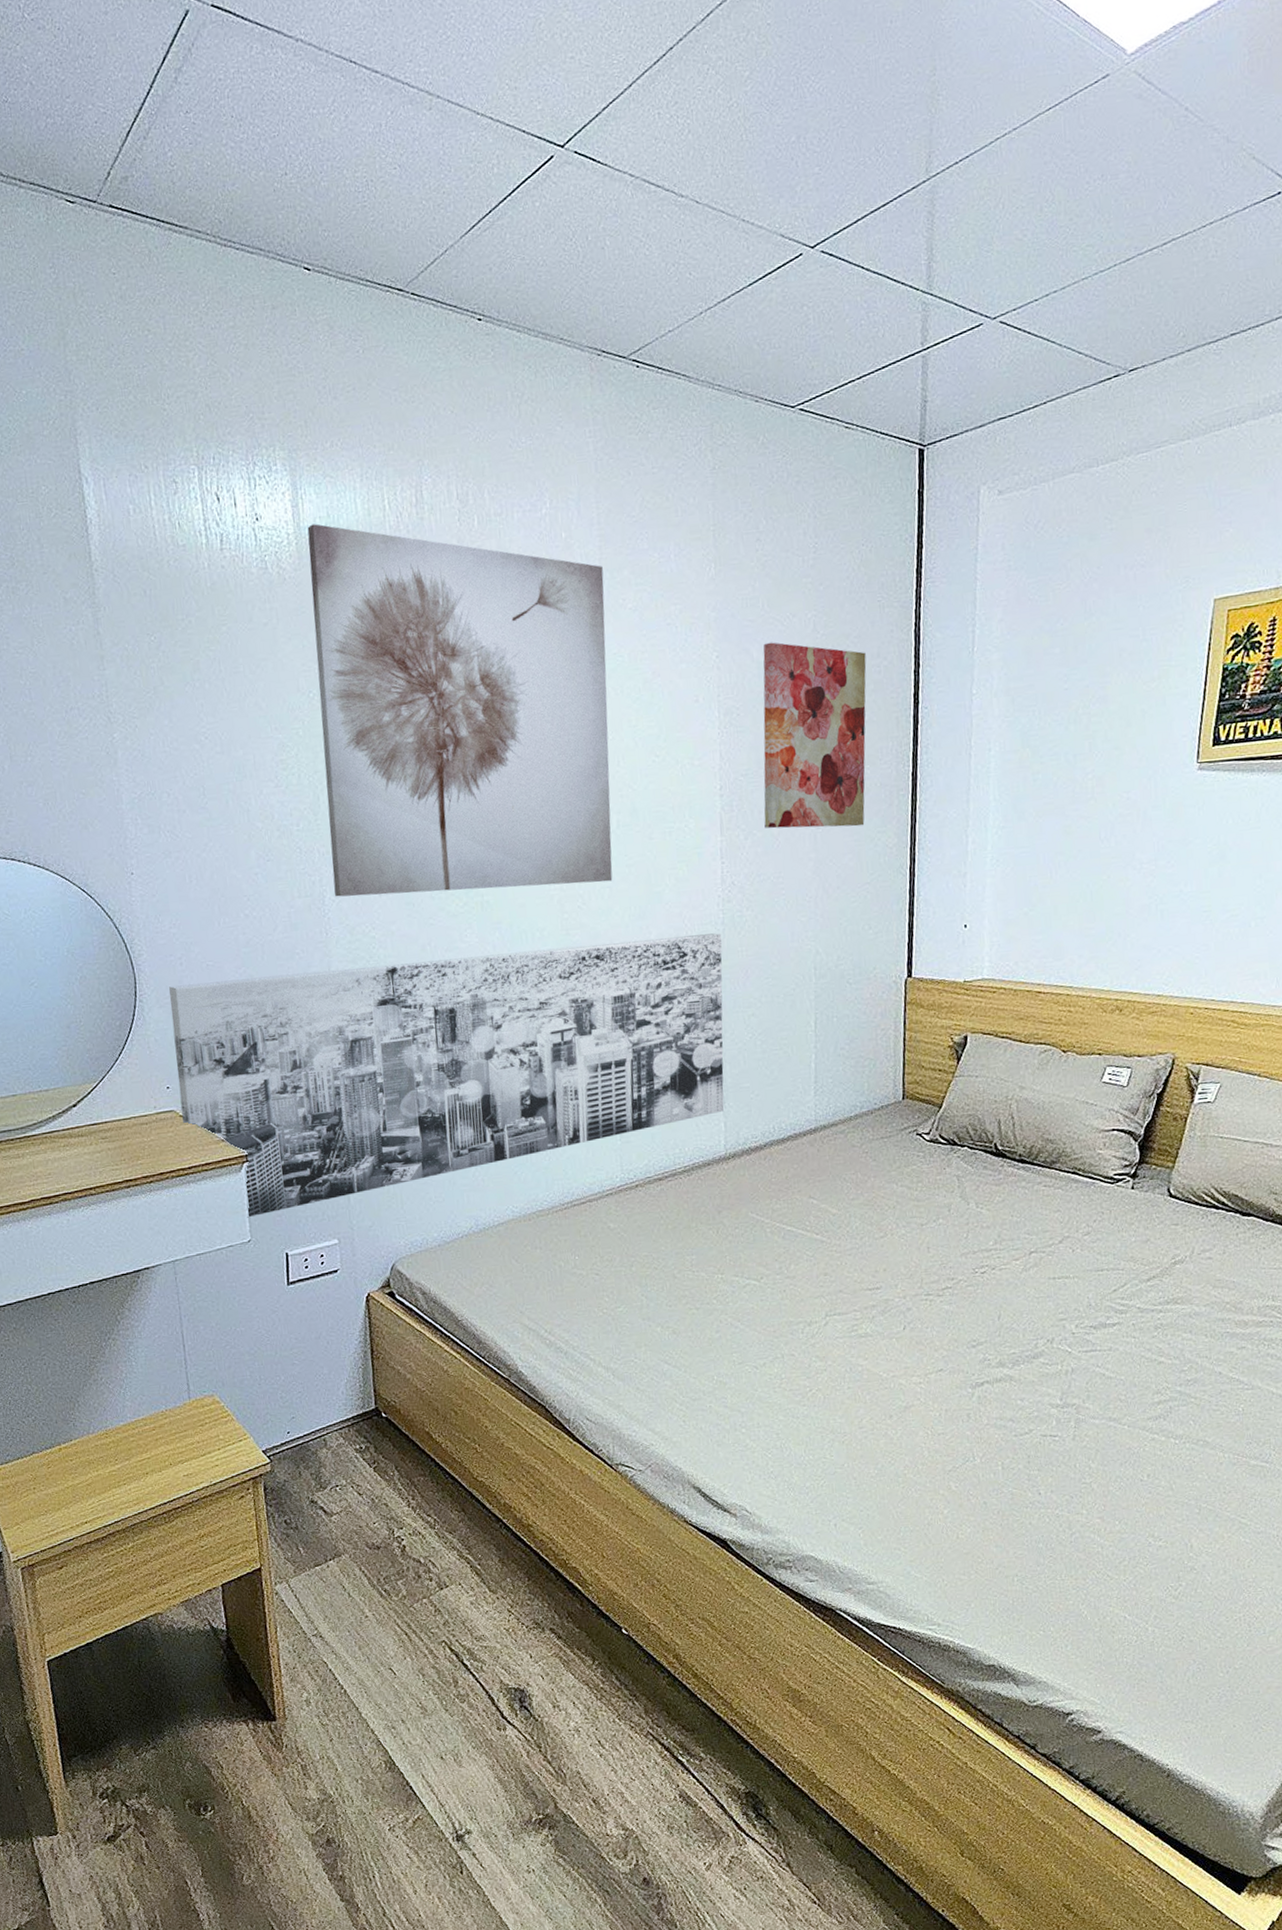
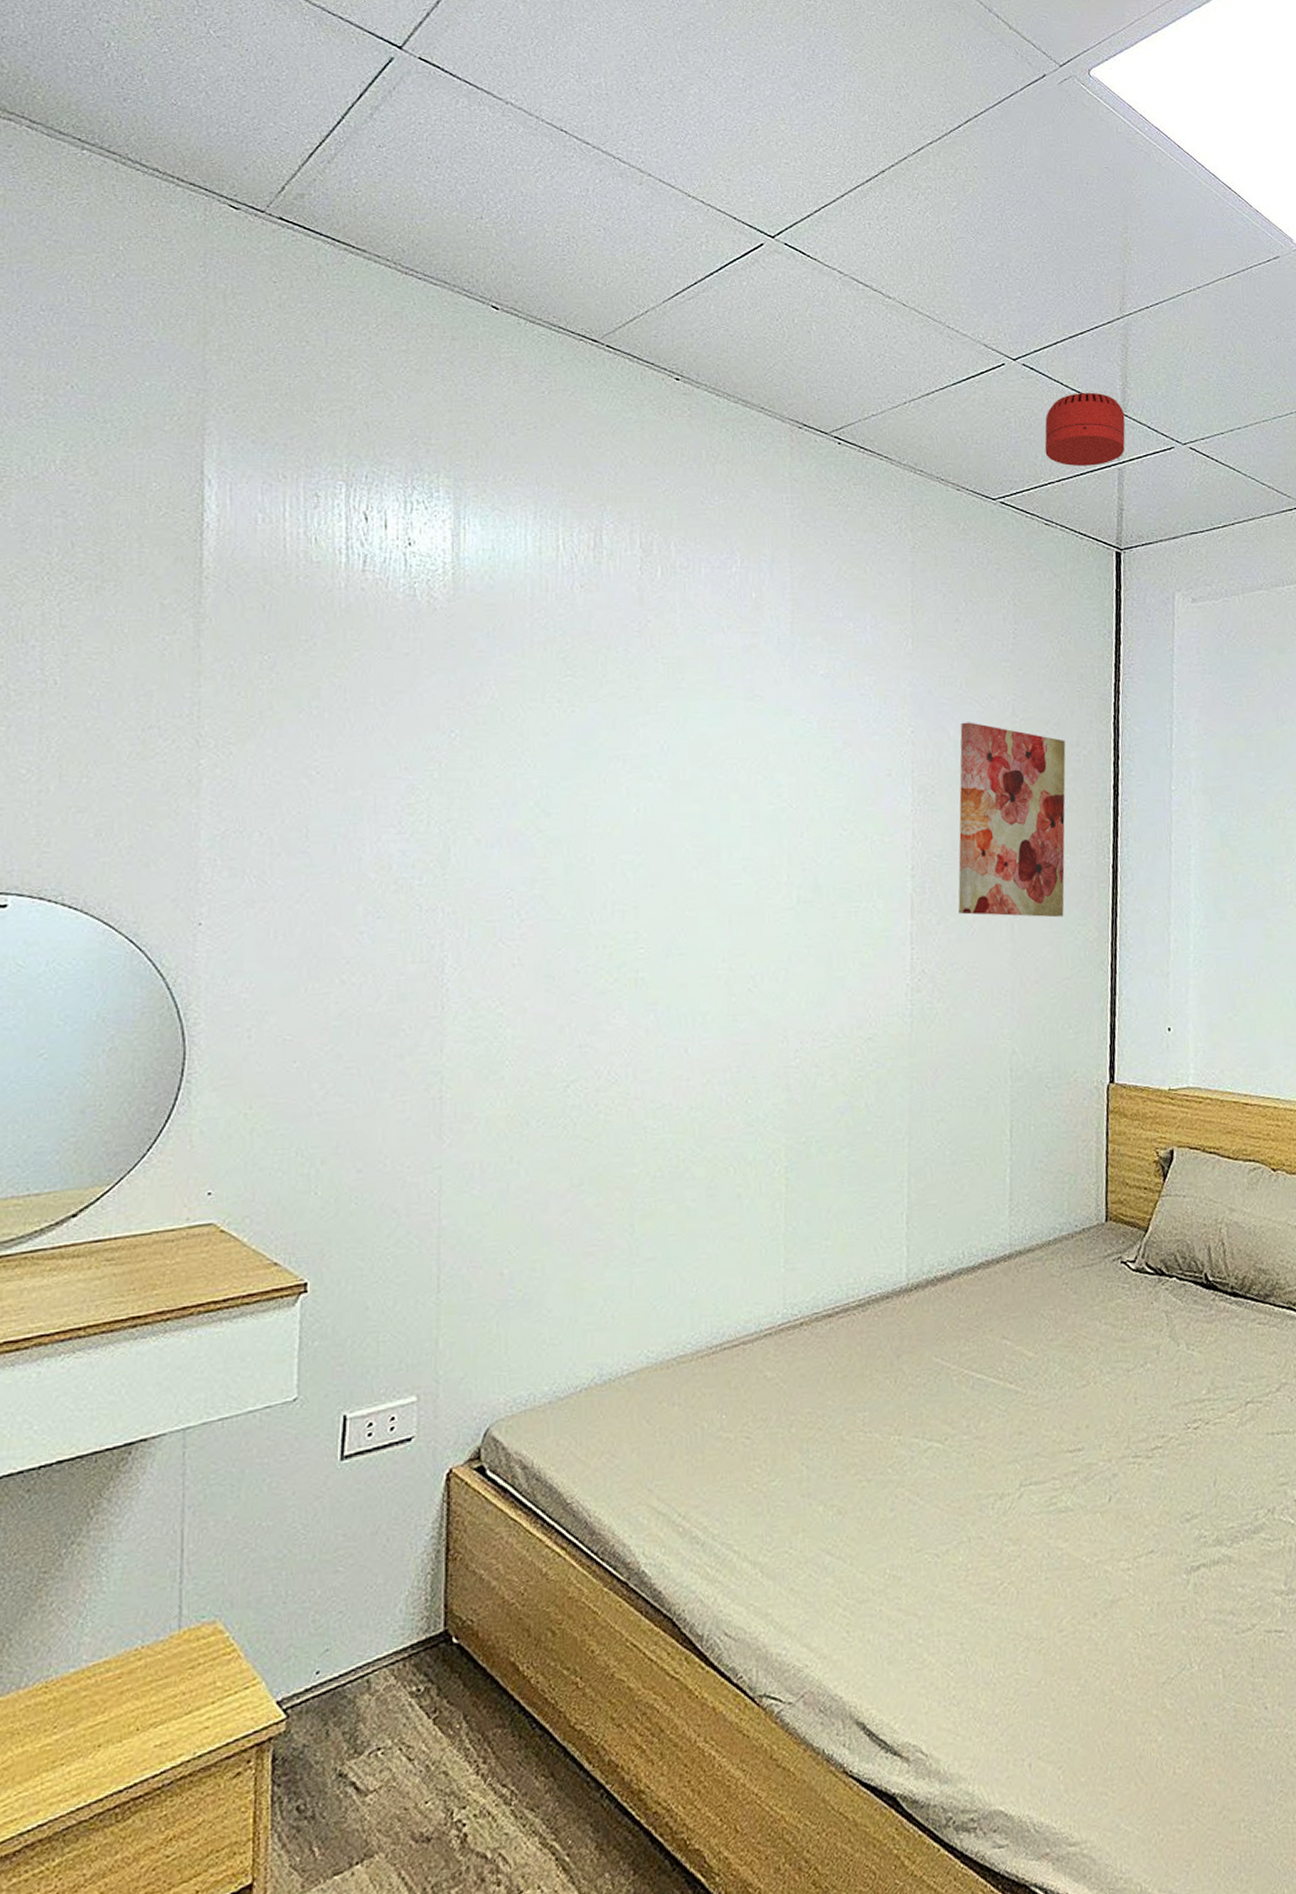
wall art: present [169,933,724,1218] -> none [224,1026,910,1368]
wall art: present [307,524,613,897] -> none [458,556,795,965]
smoke detector: none [844,272,931,360] -> present [1044,392,1126,466]

